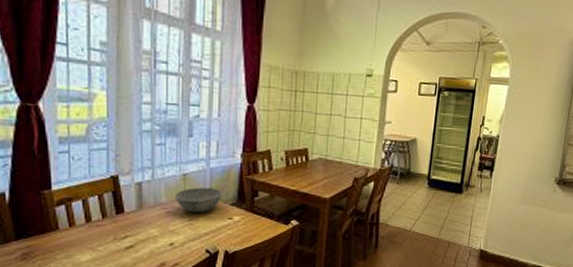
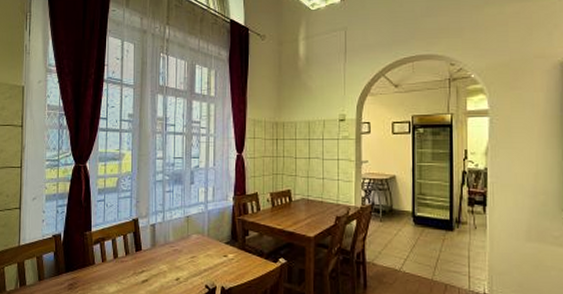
bowl: present [176,188,222,213] -> none [181,228,218,251]

